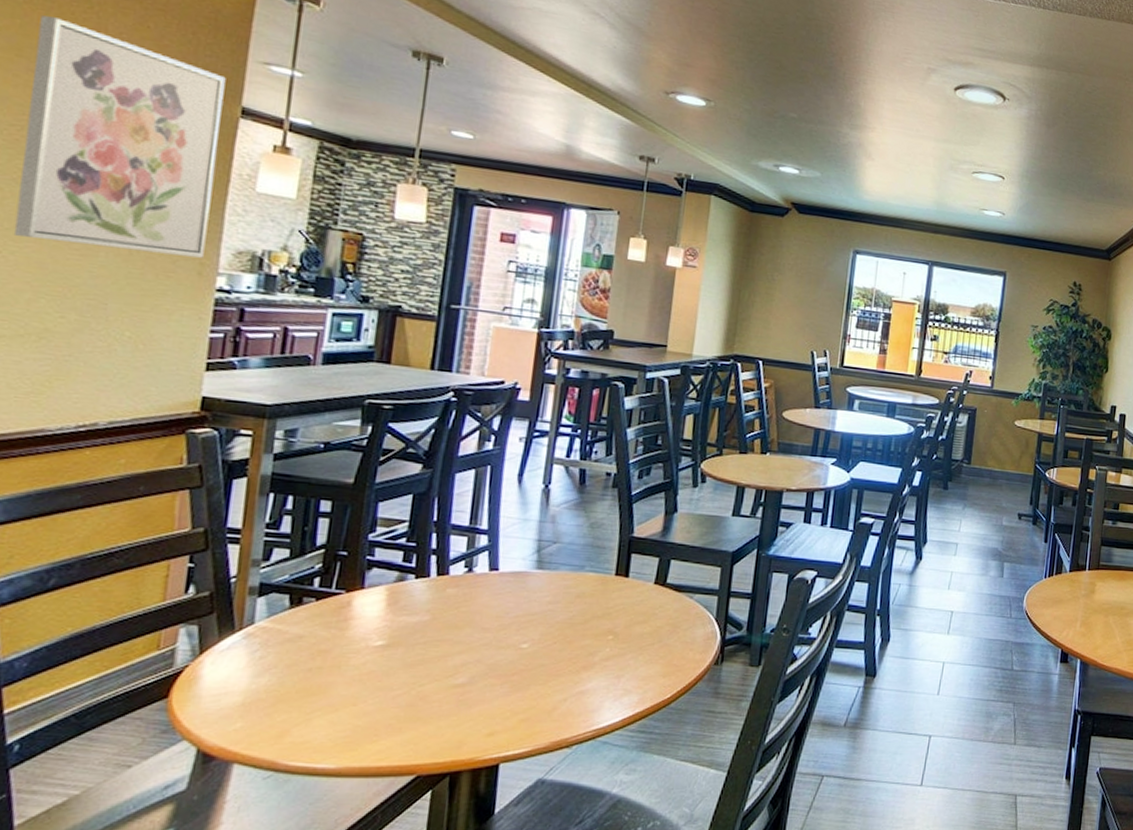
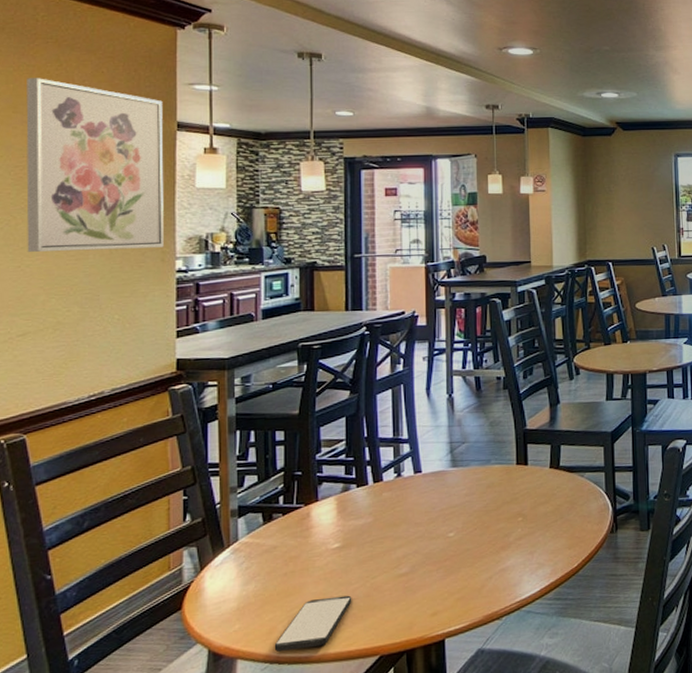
smartphone: none [283,702,391,759] -> present [274,595,352,652]

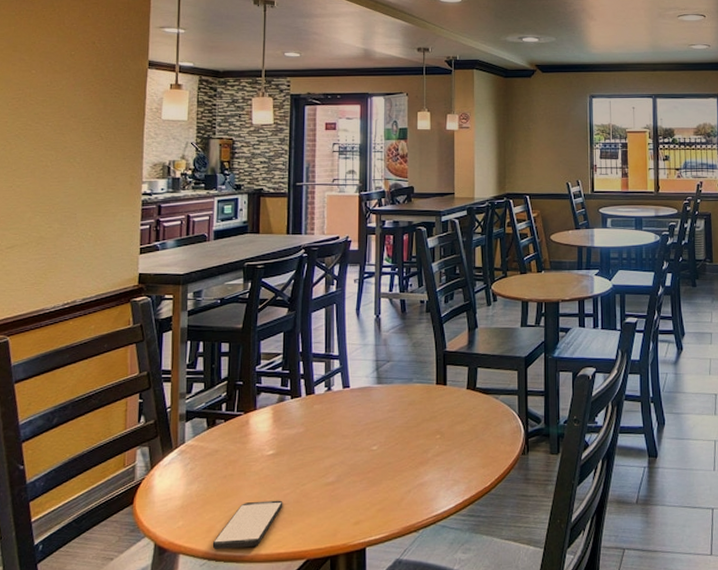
wall art: present [26,78,164,252] -> none [18,21,137,174]

